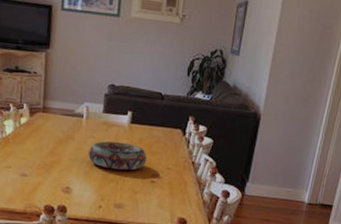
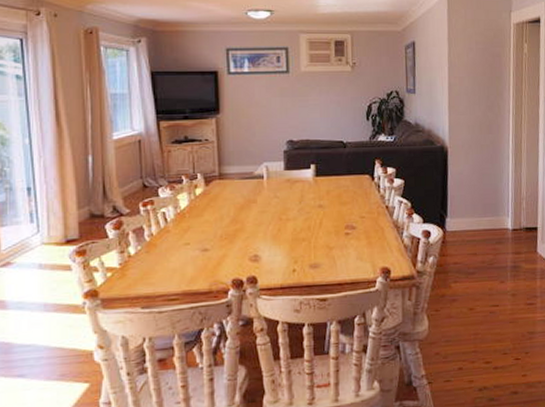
decorative bowl: present [88,141,147,171] -> none [274,197,338,228]

